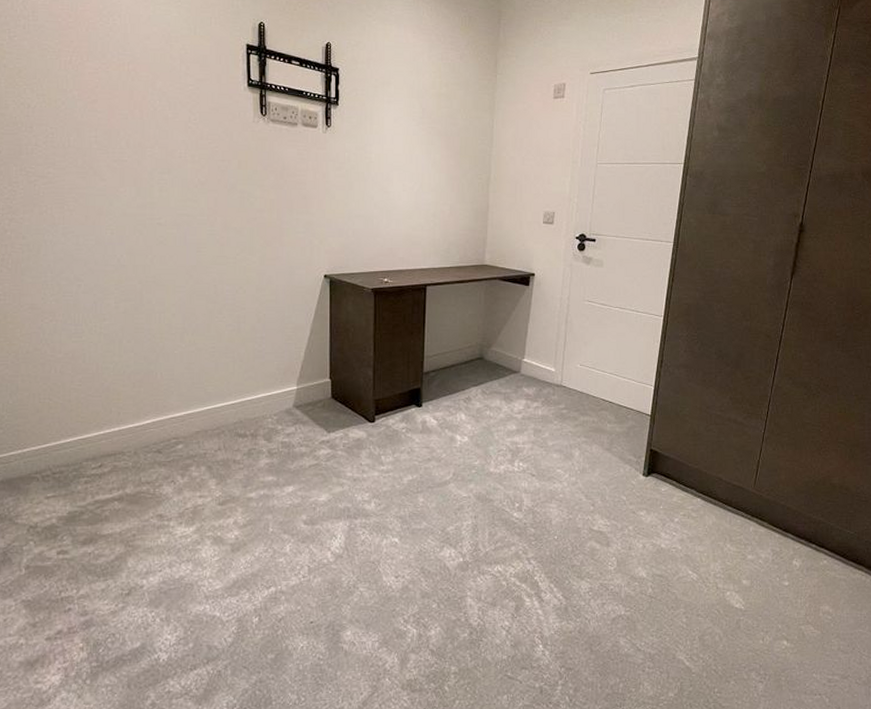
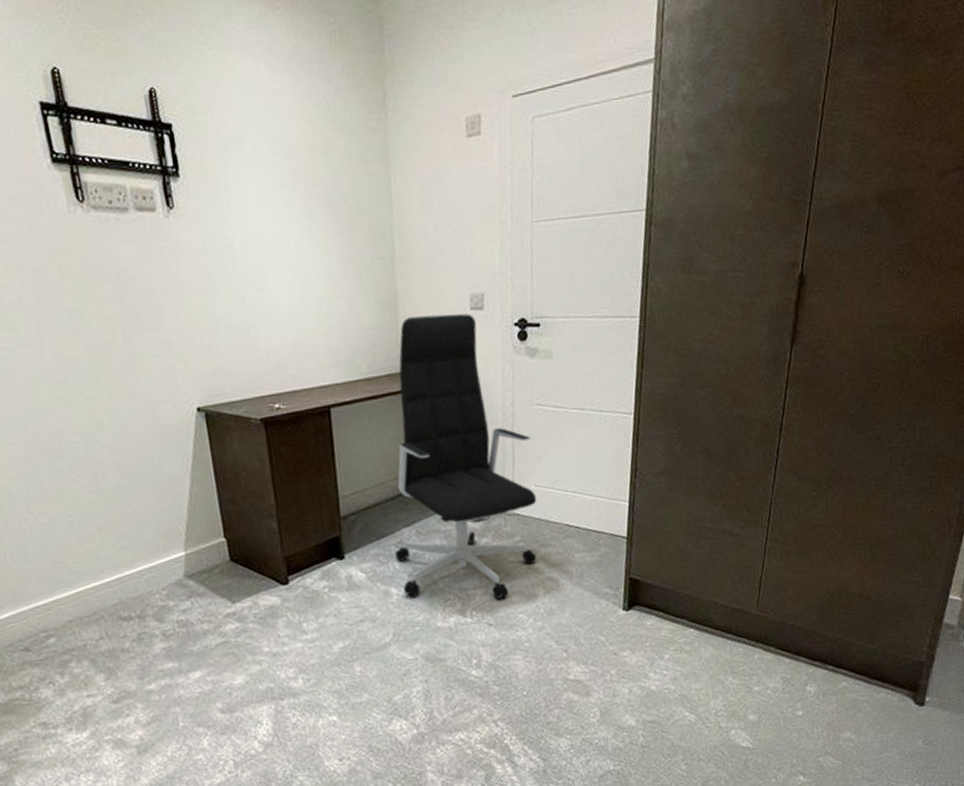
office chair: none [462,224,581,456] -> present [394,313,537,601]

